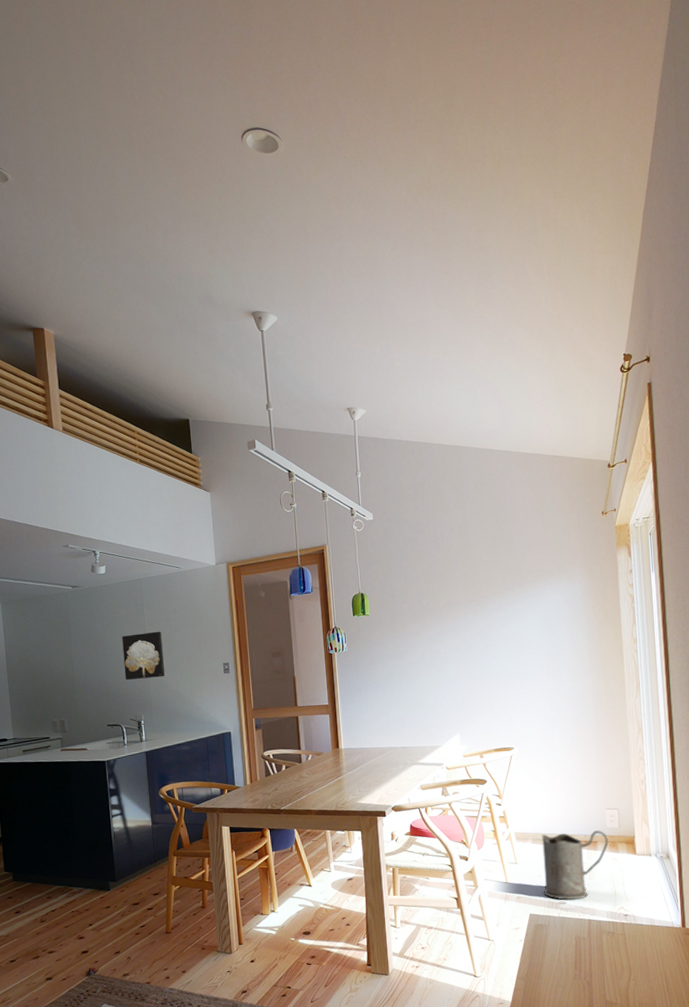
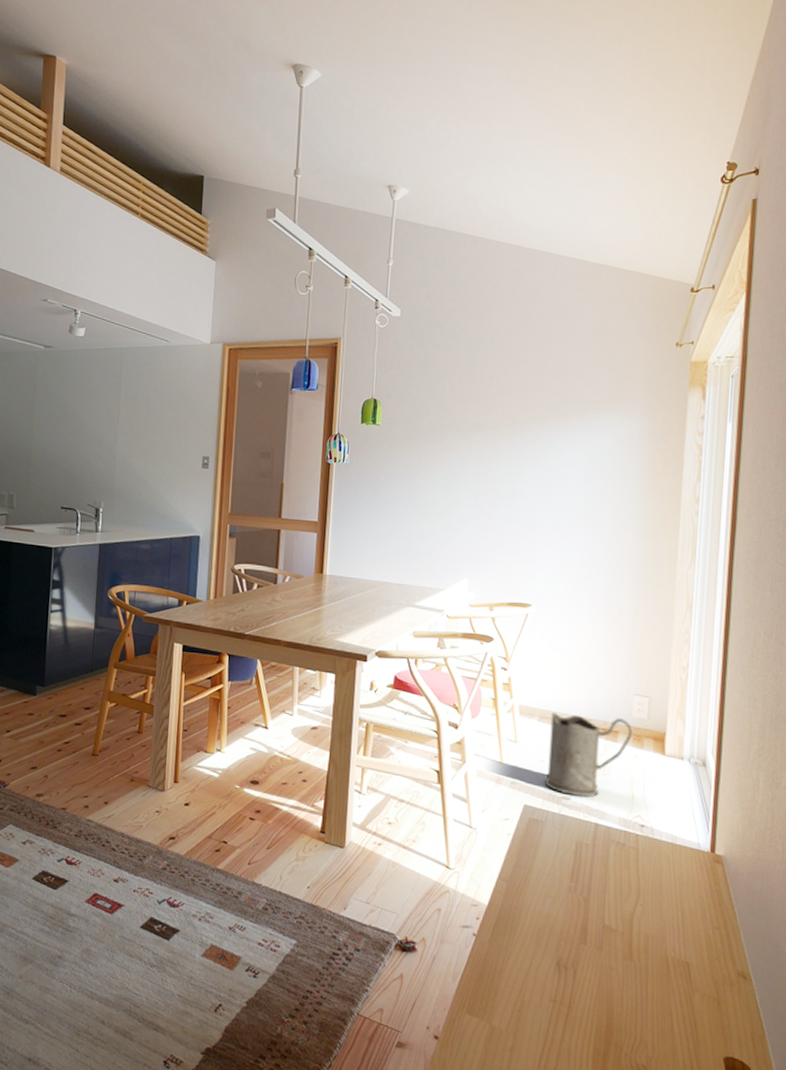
wall art: present [122,631,165,680] -> none [88,409,137,462]

